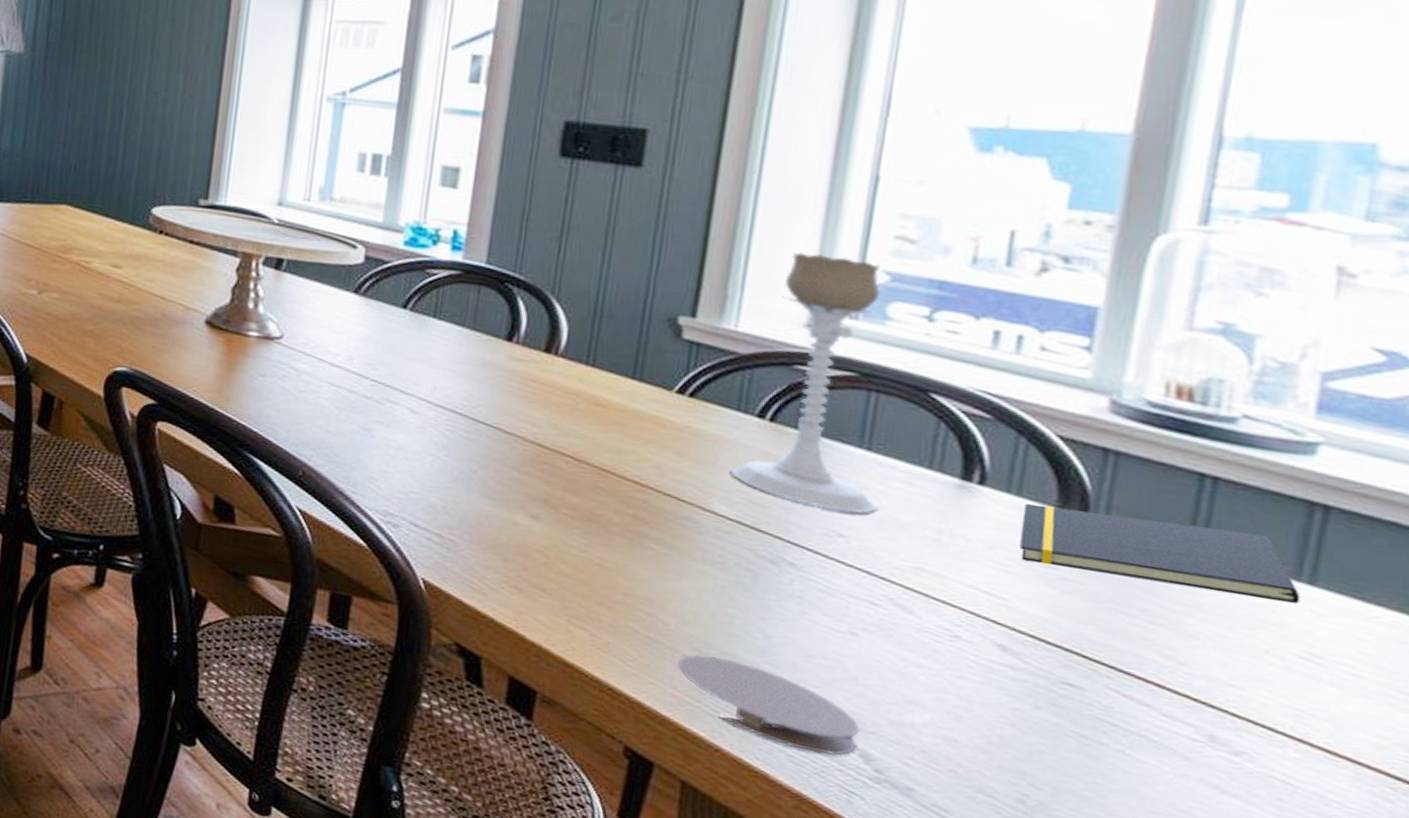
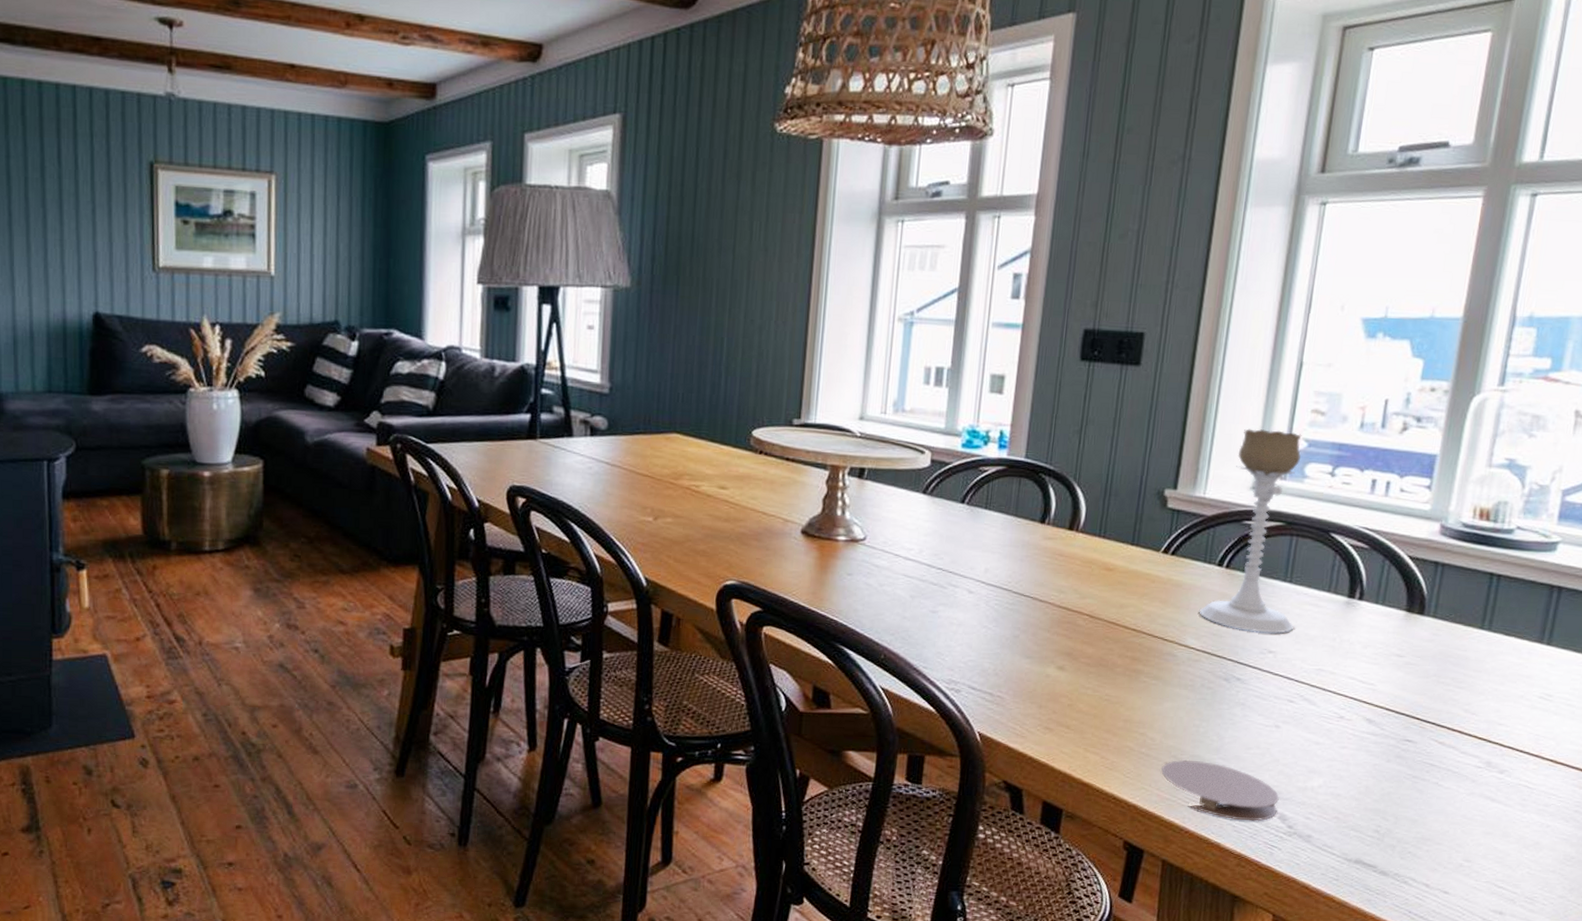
notepad: present [1020,503,1300,604] -> none [1382,610,1542,660]

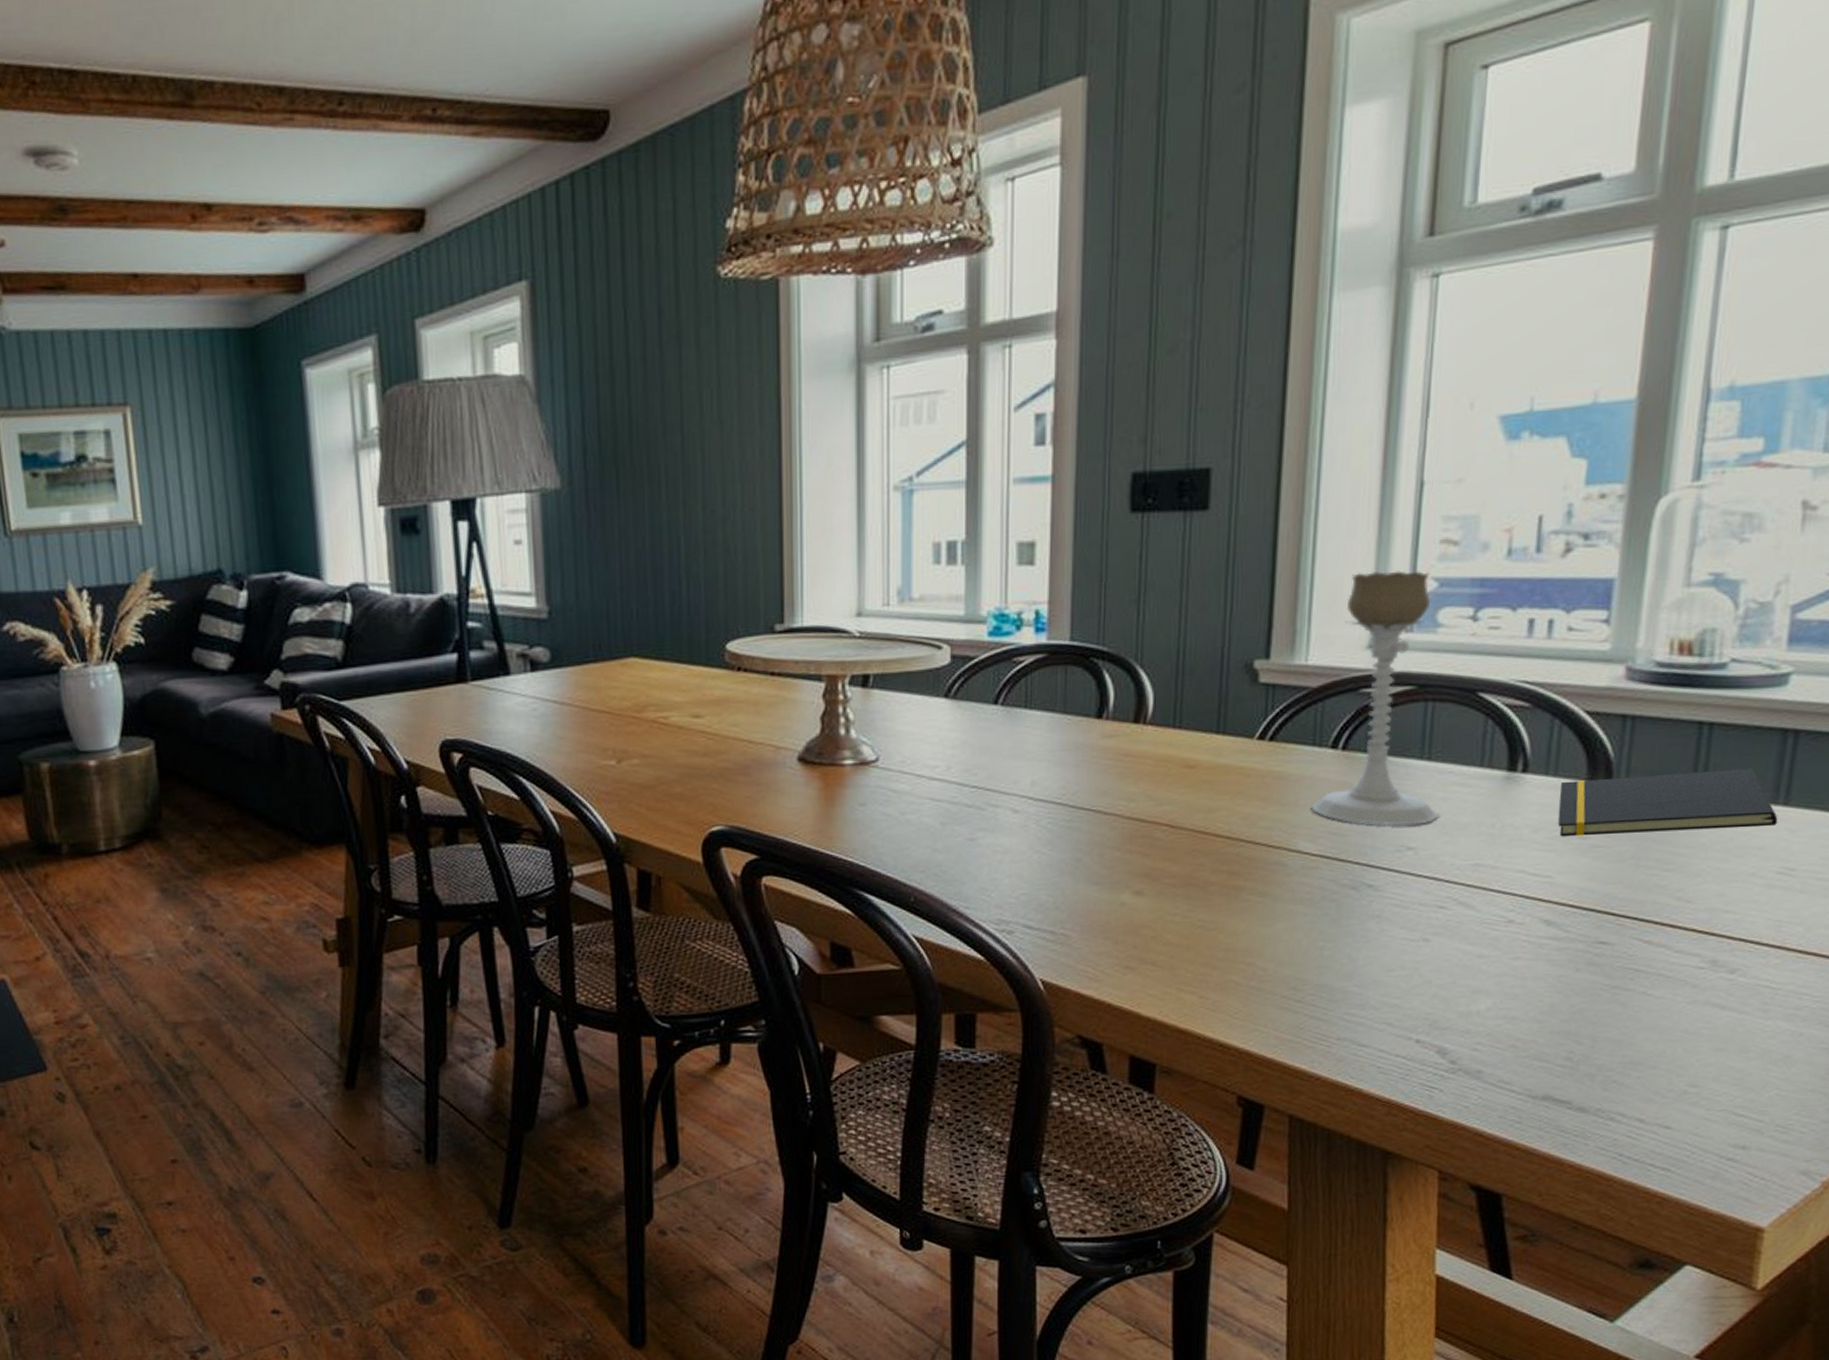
coaster: present [1161,759,1279,822] -> none [1279,990,1435,1060]
notepad: none [1382,610,1542,660] -> present [1558,768,1778,837]

